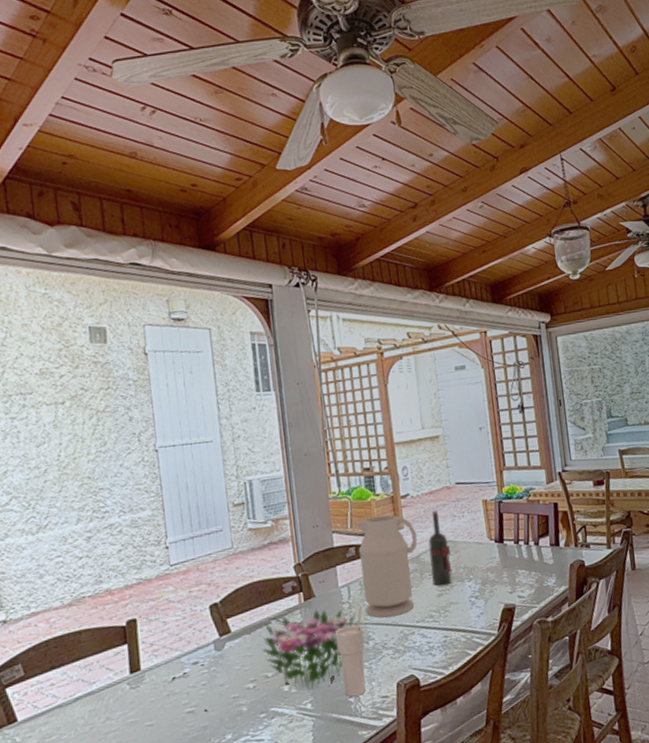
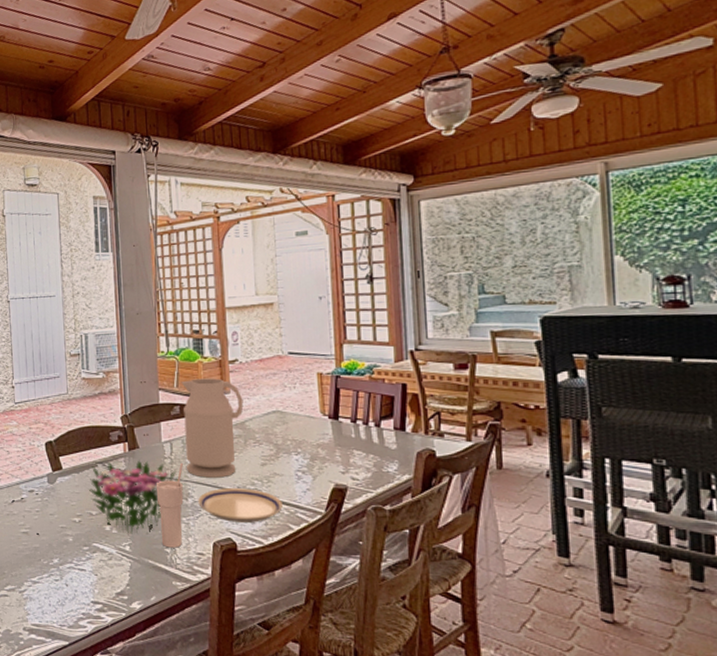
plate: none [379,621,460,658] -> present [198,488,283,522]
wine bottle: present [428,509,453,586] -> none [255,378,279,455]

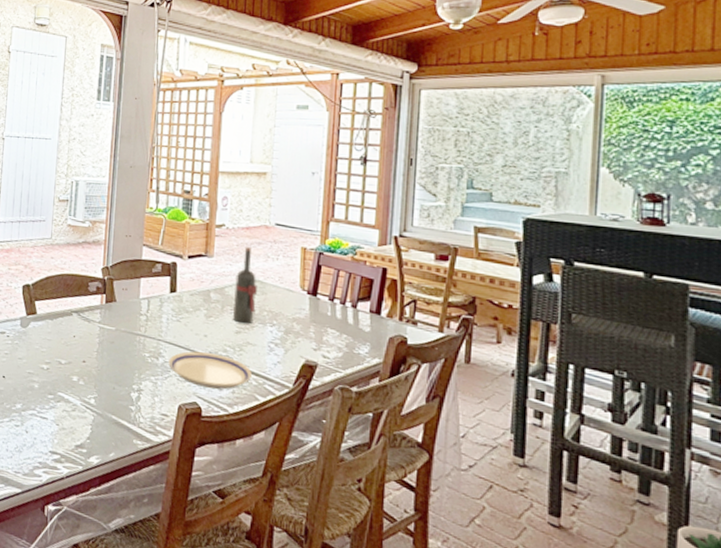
flower arrangement: present [88,460,184,534] -> none [60,311,157,388]
cup: present [155,462,184,548] -> none [127,321,159,407]
water jug: present [181,378,244,478] -> none [160,238,226,341]
wine bottle: none [255,378,279,455] -> present [232,246,257,324]

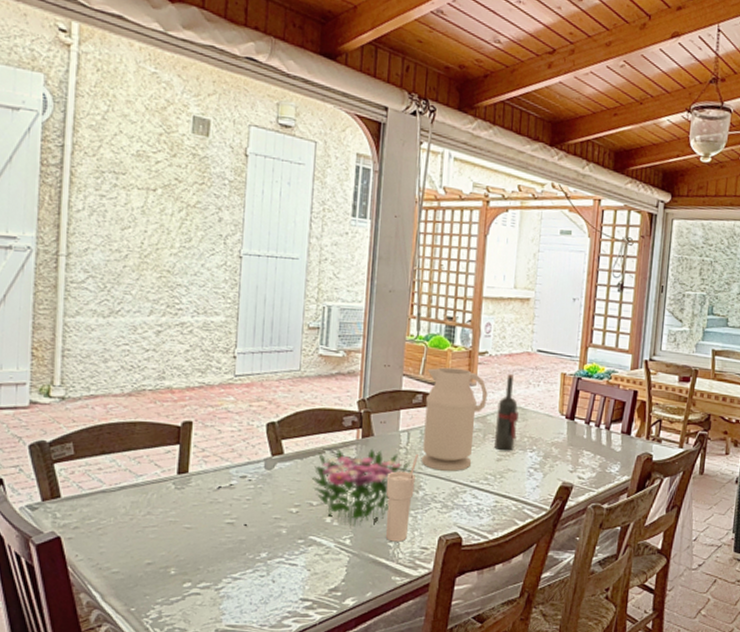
flower arrangement: none [60,311,157,388] -> present [311,448,417,527]
cup: none [127,321,159,407] -> present [385,453,420,542]
water jug: none [160,238,226,341] -> present [421,367,488,471]
plate: present [168,351,252,390] -> none [429,482,512,517]

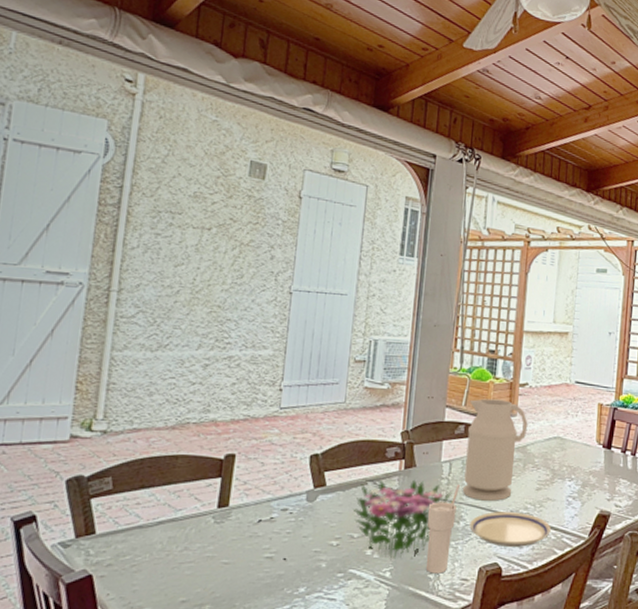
plate: none [429,482,512,517] -> present [469,512,551,547]
wine bottle: present [493,373,519,451] -> none [533,404,558,480]

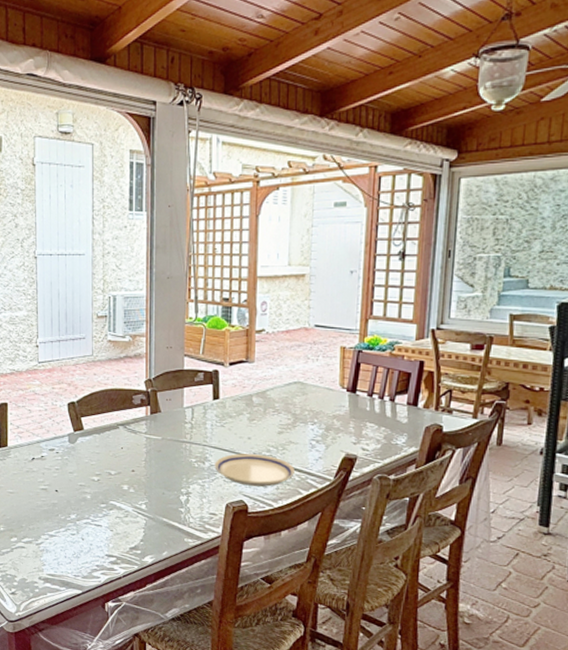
flower arrangement: present [353,479,458,559] -> none [108,424,202,494]
cup: present [426,484,461,574] -> none [174,427,204,508]
water jug: present [462,398,528,501] -> none [205,346,267,444]

